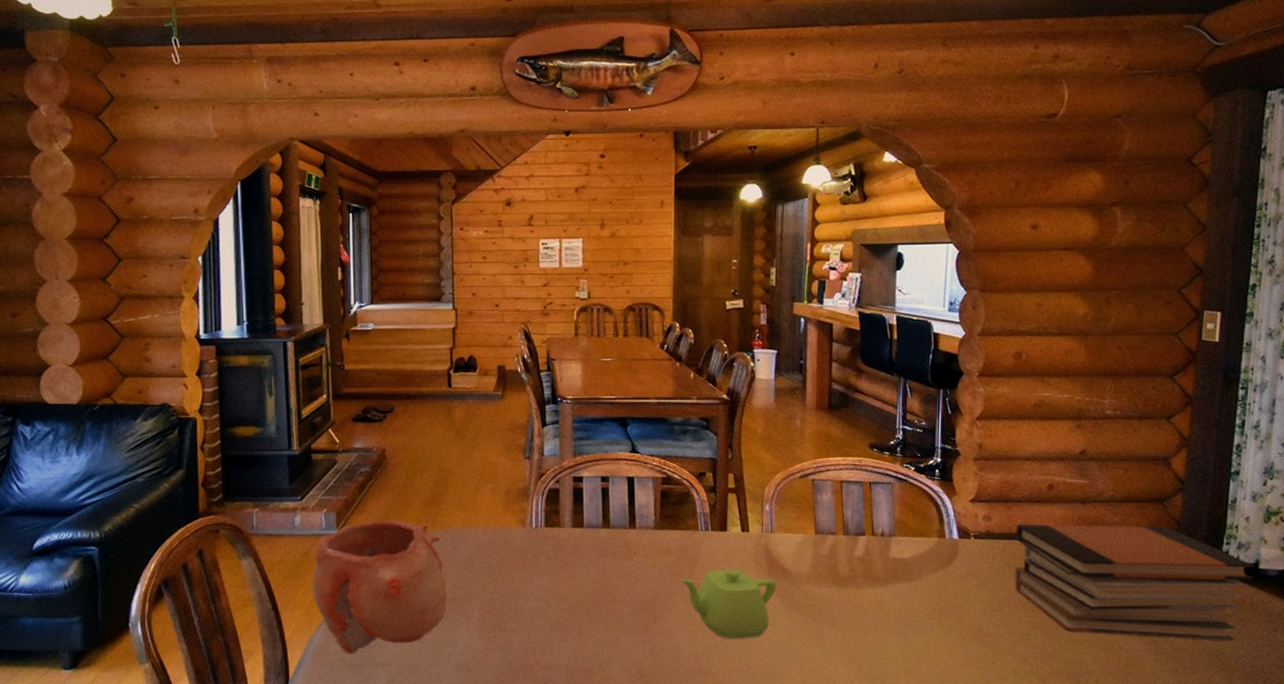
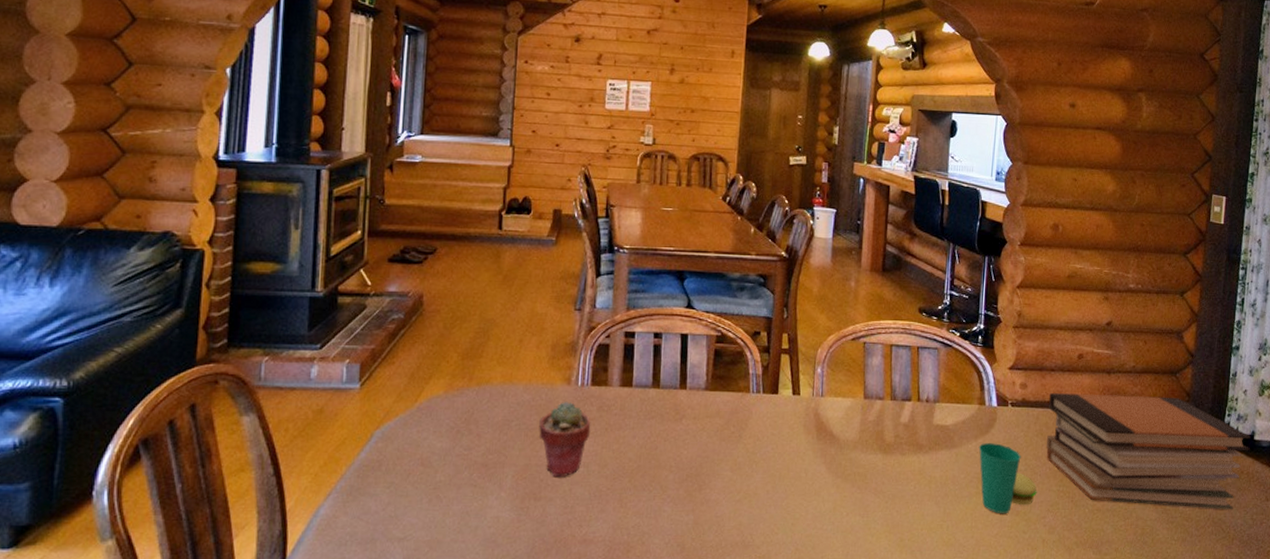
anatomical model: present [311,520,447,655] -> none [323,374,479,528]
potted succulent: none [499,541,547,610] -> present [538,401,591,476]
teapot: present [680,569,776,639] -> none [728,434,824,508]
cup: none [939,574,1006,645] -> present [978,442,1037,514]

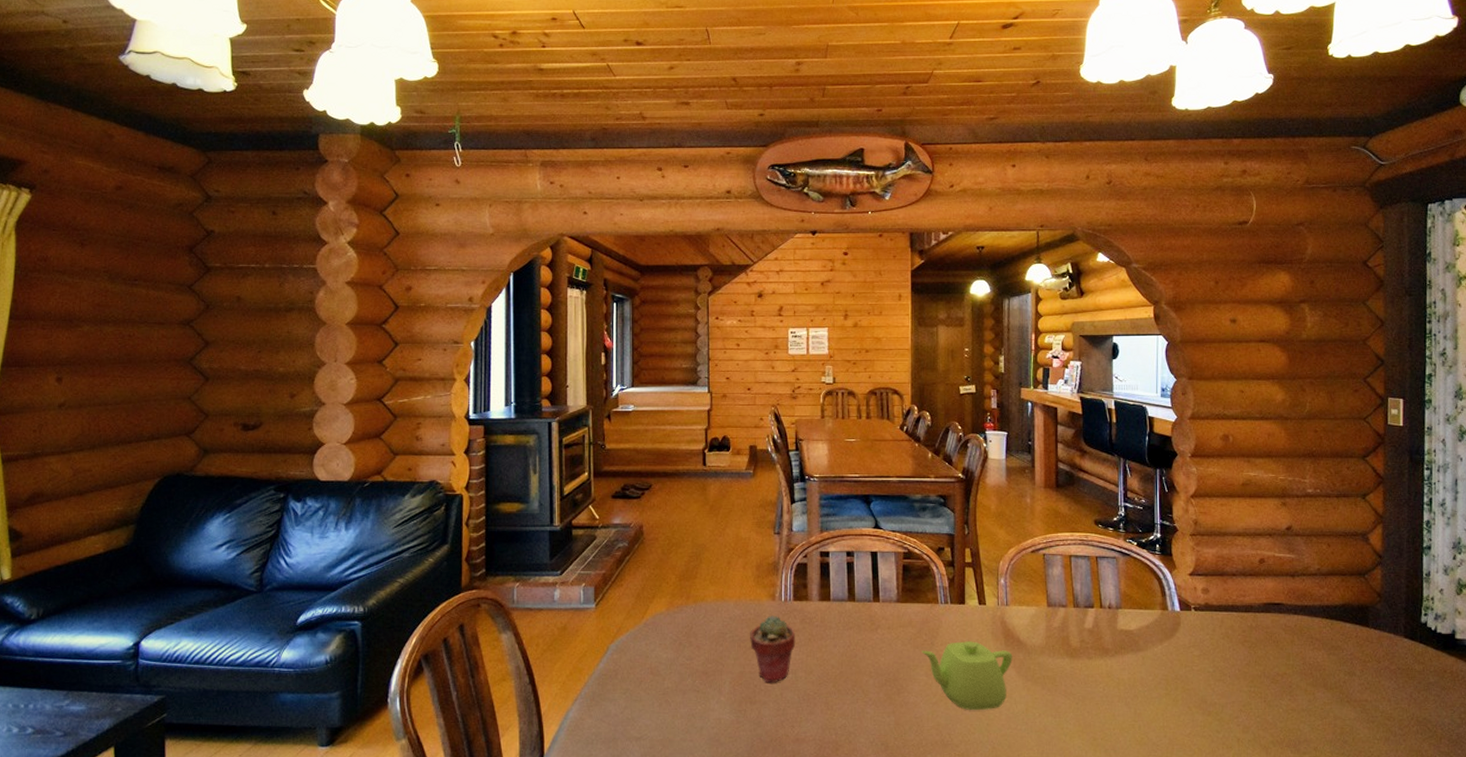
teapot: none [728,434,824,508] -> present [921,641,1013,710]
cup: present [978,442,1037,514] -> none [1164,645,1228,715]
book stack: present [1046,393,1251,509] -> none [1233,597,1452,708]

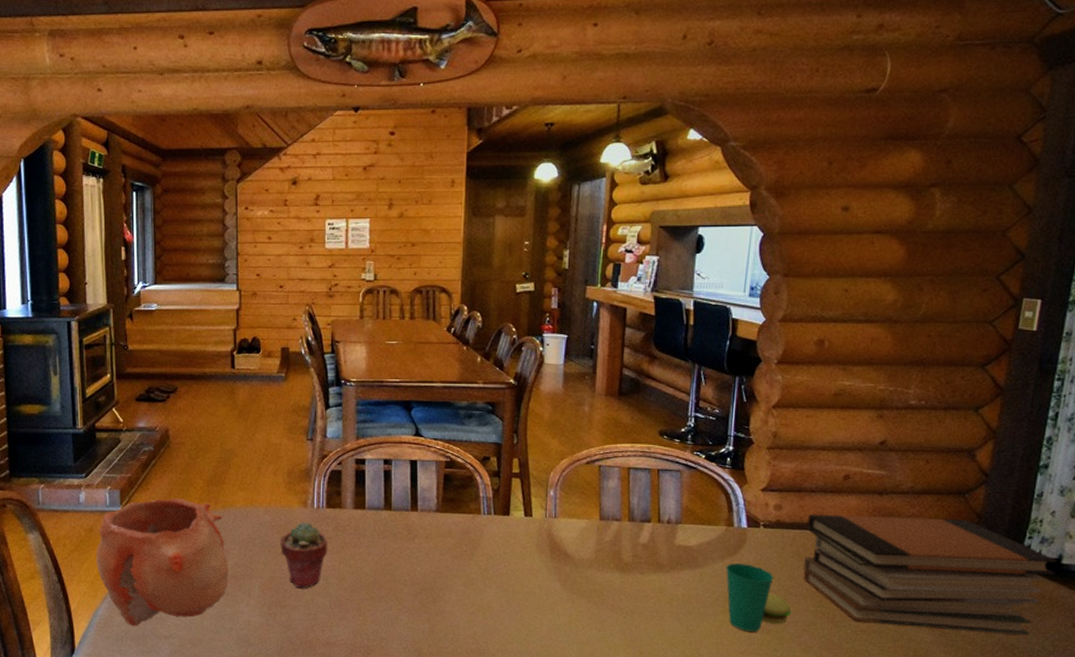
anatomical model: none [569,594,700,729] -> present [96,498,229,627]
teapot: present [921,641,1013,710] -> none [460,553,558,621]
cup: none [1164,645,1228,715] -> present [725,562,792,632]
book stack: none [1233,597,1452,708] -> present [803,515,1057,635]

